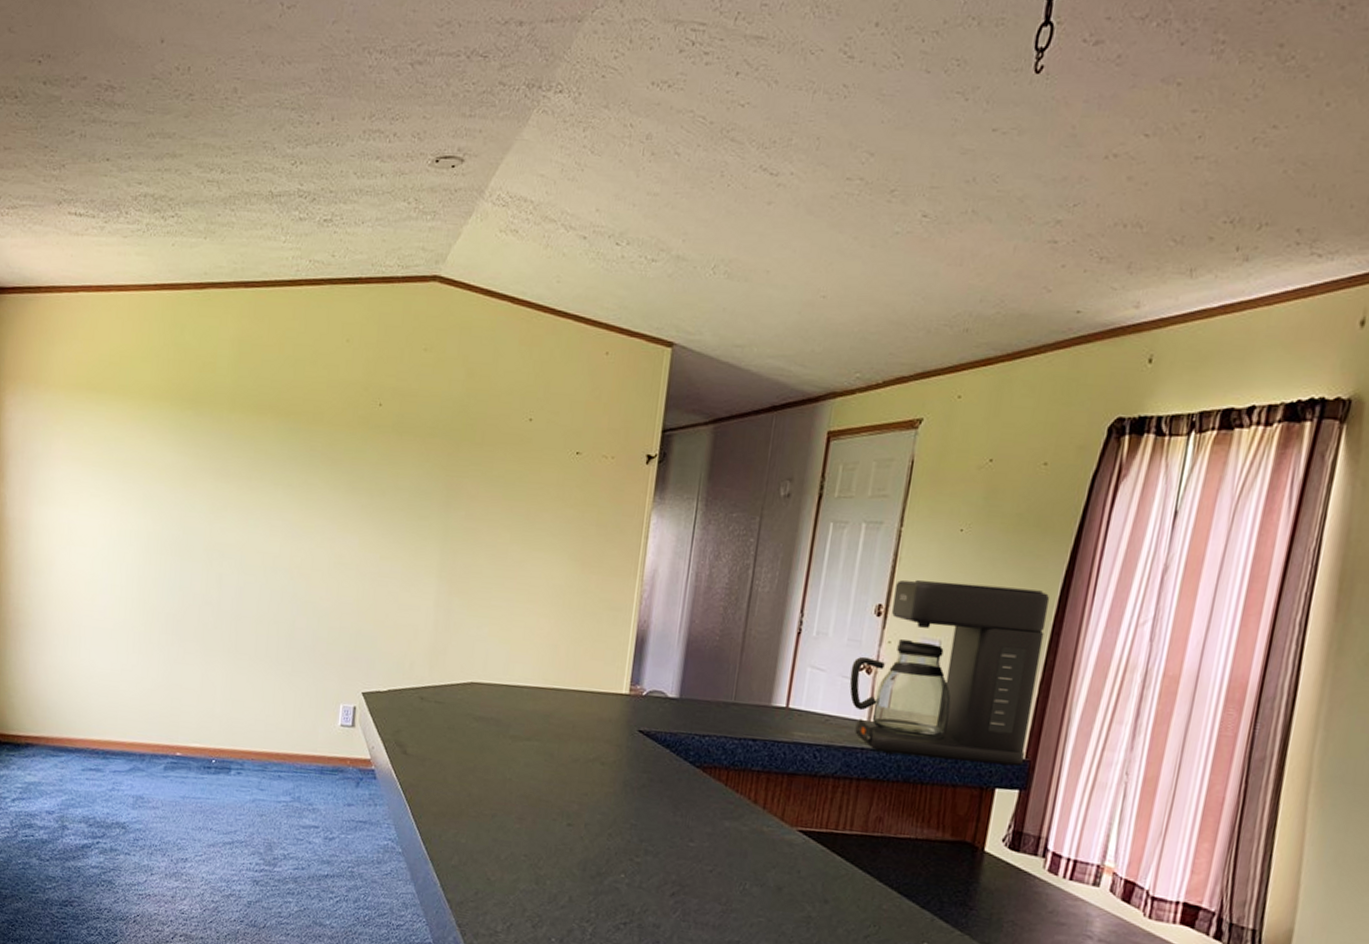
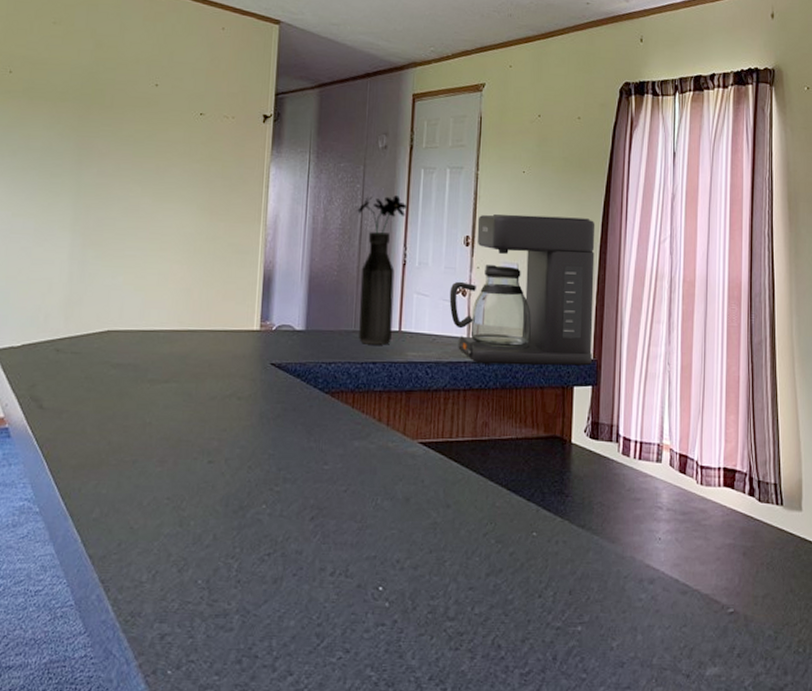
flower arrangement: none [738,552,809,722] -> present [357,195,407,345]

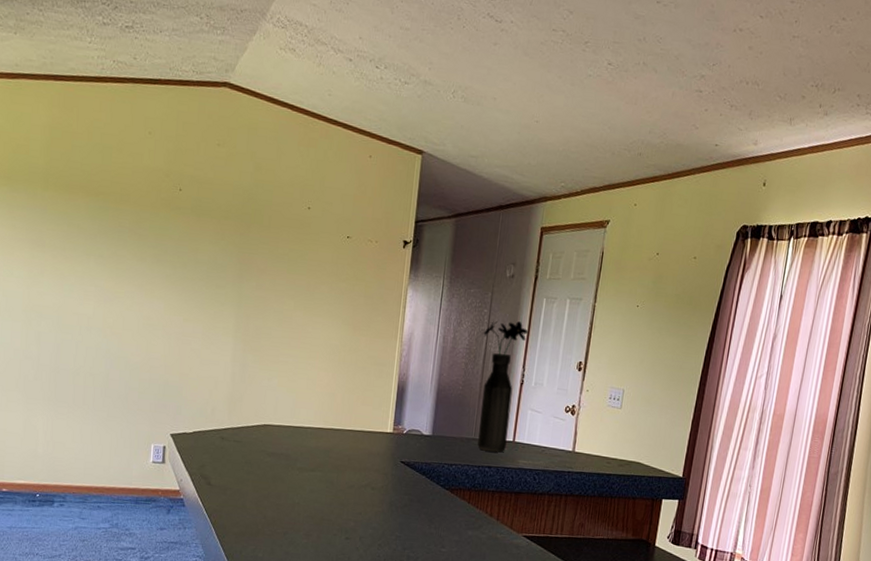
coffee maker: present [449,214,596,366] -> none [559,343,699,483]

